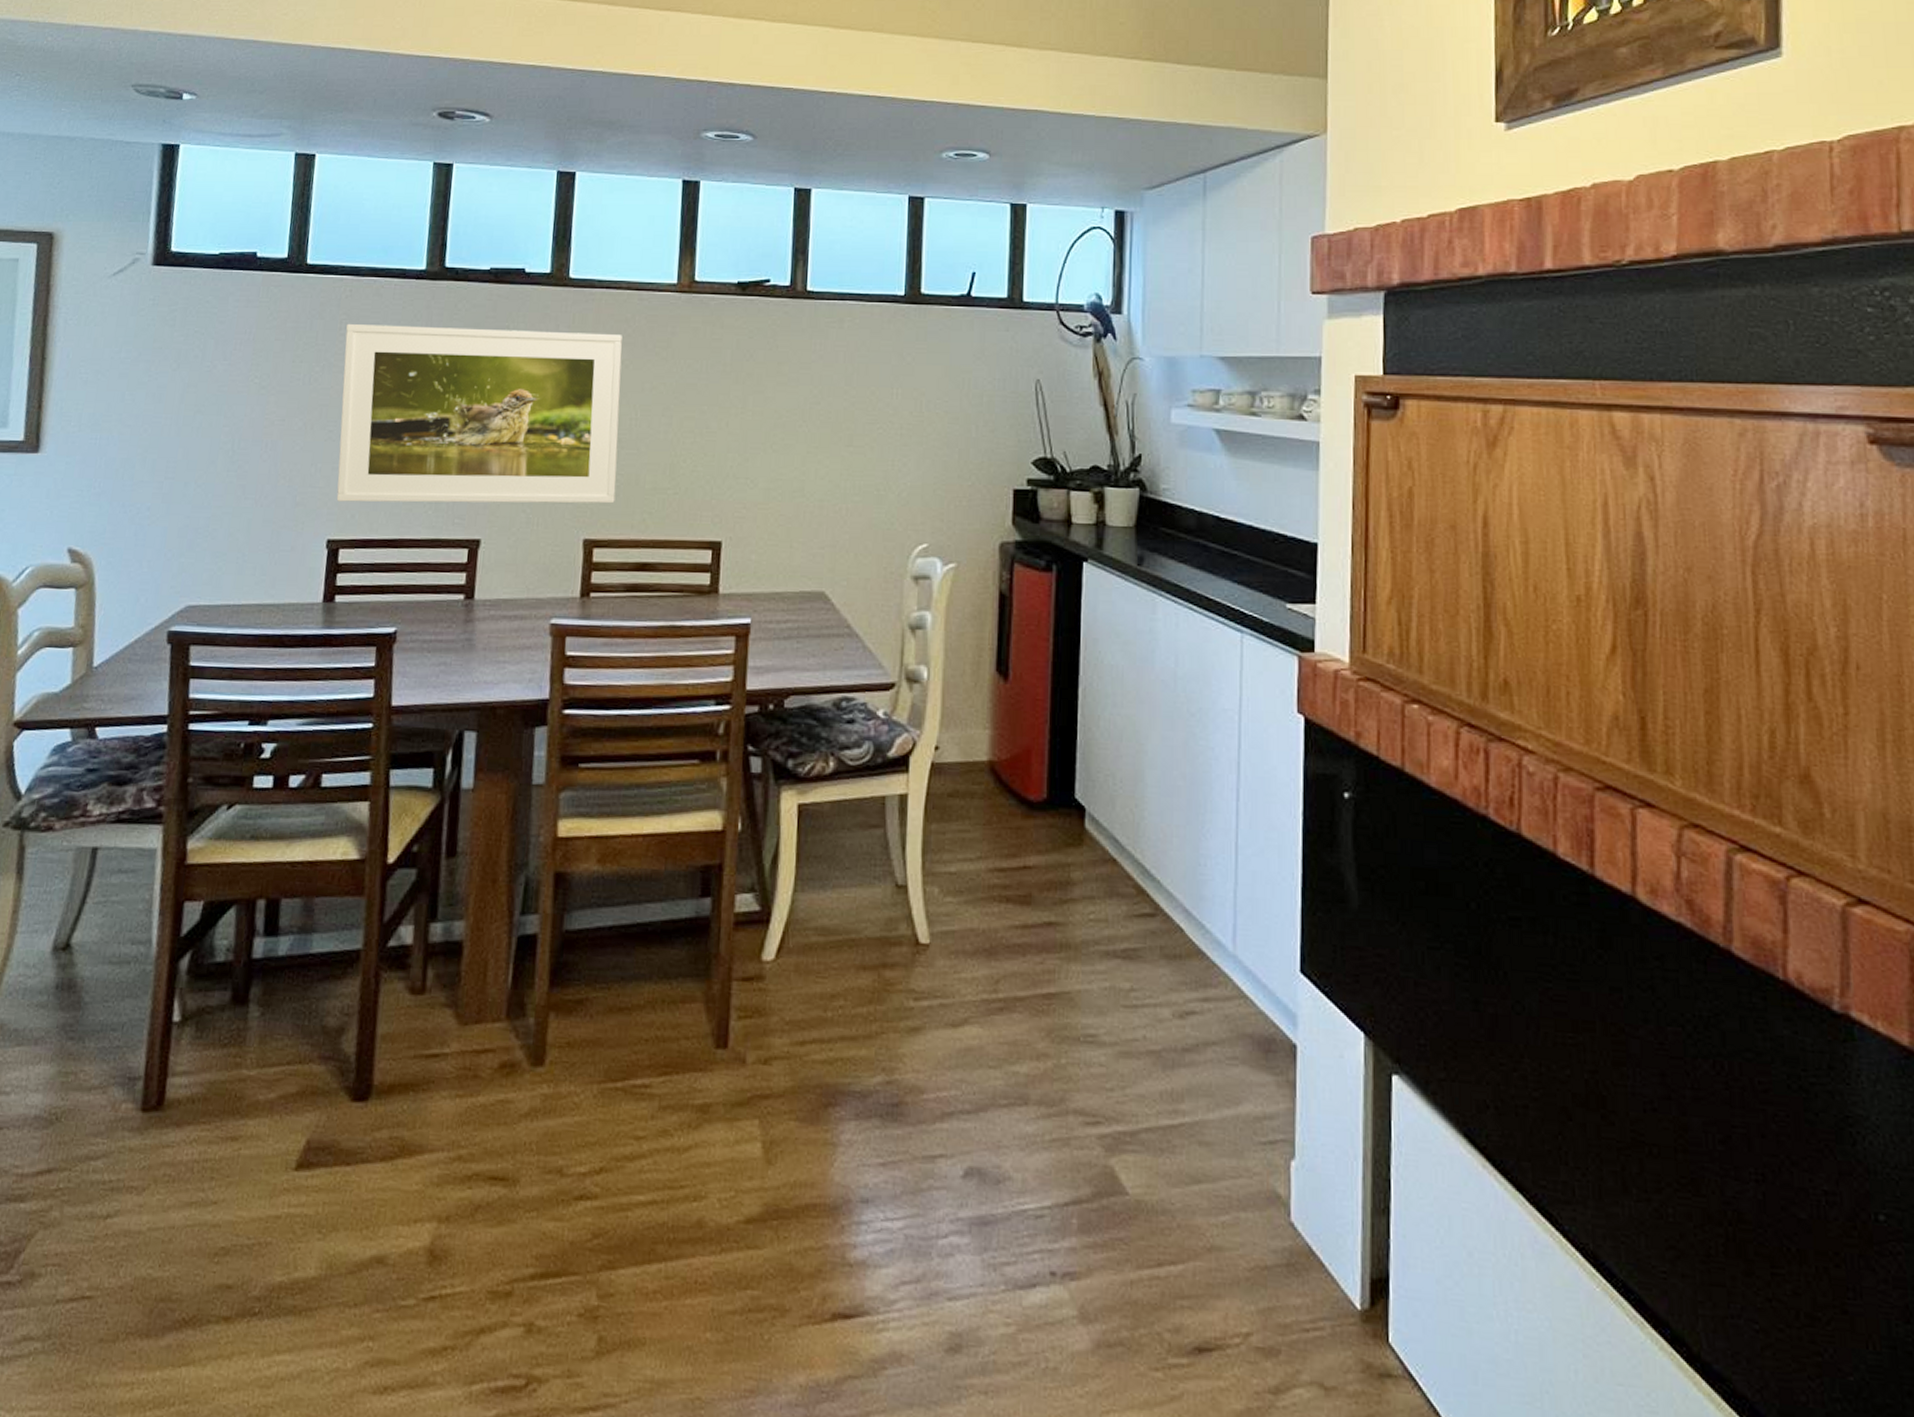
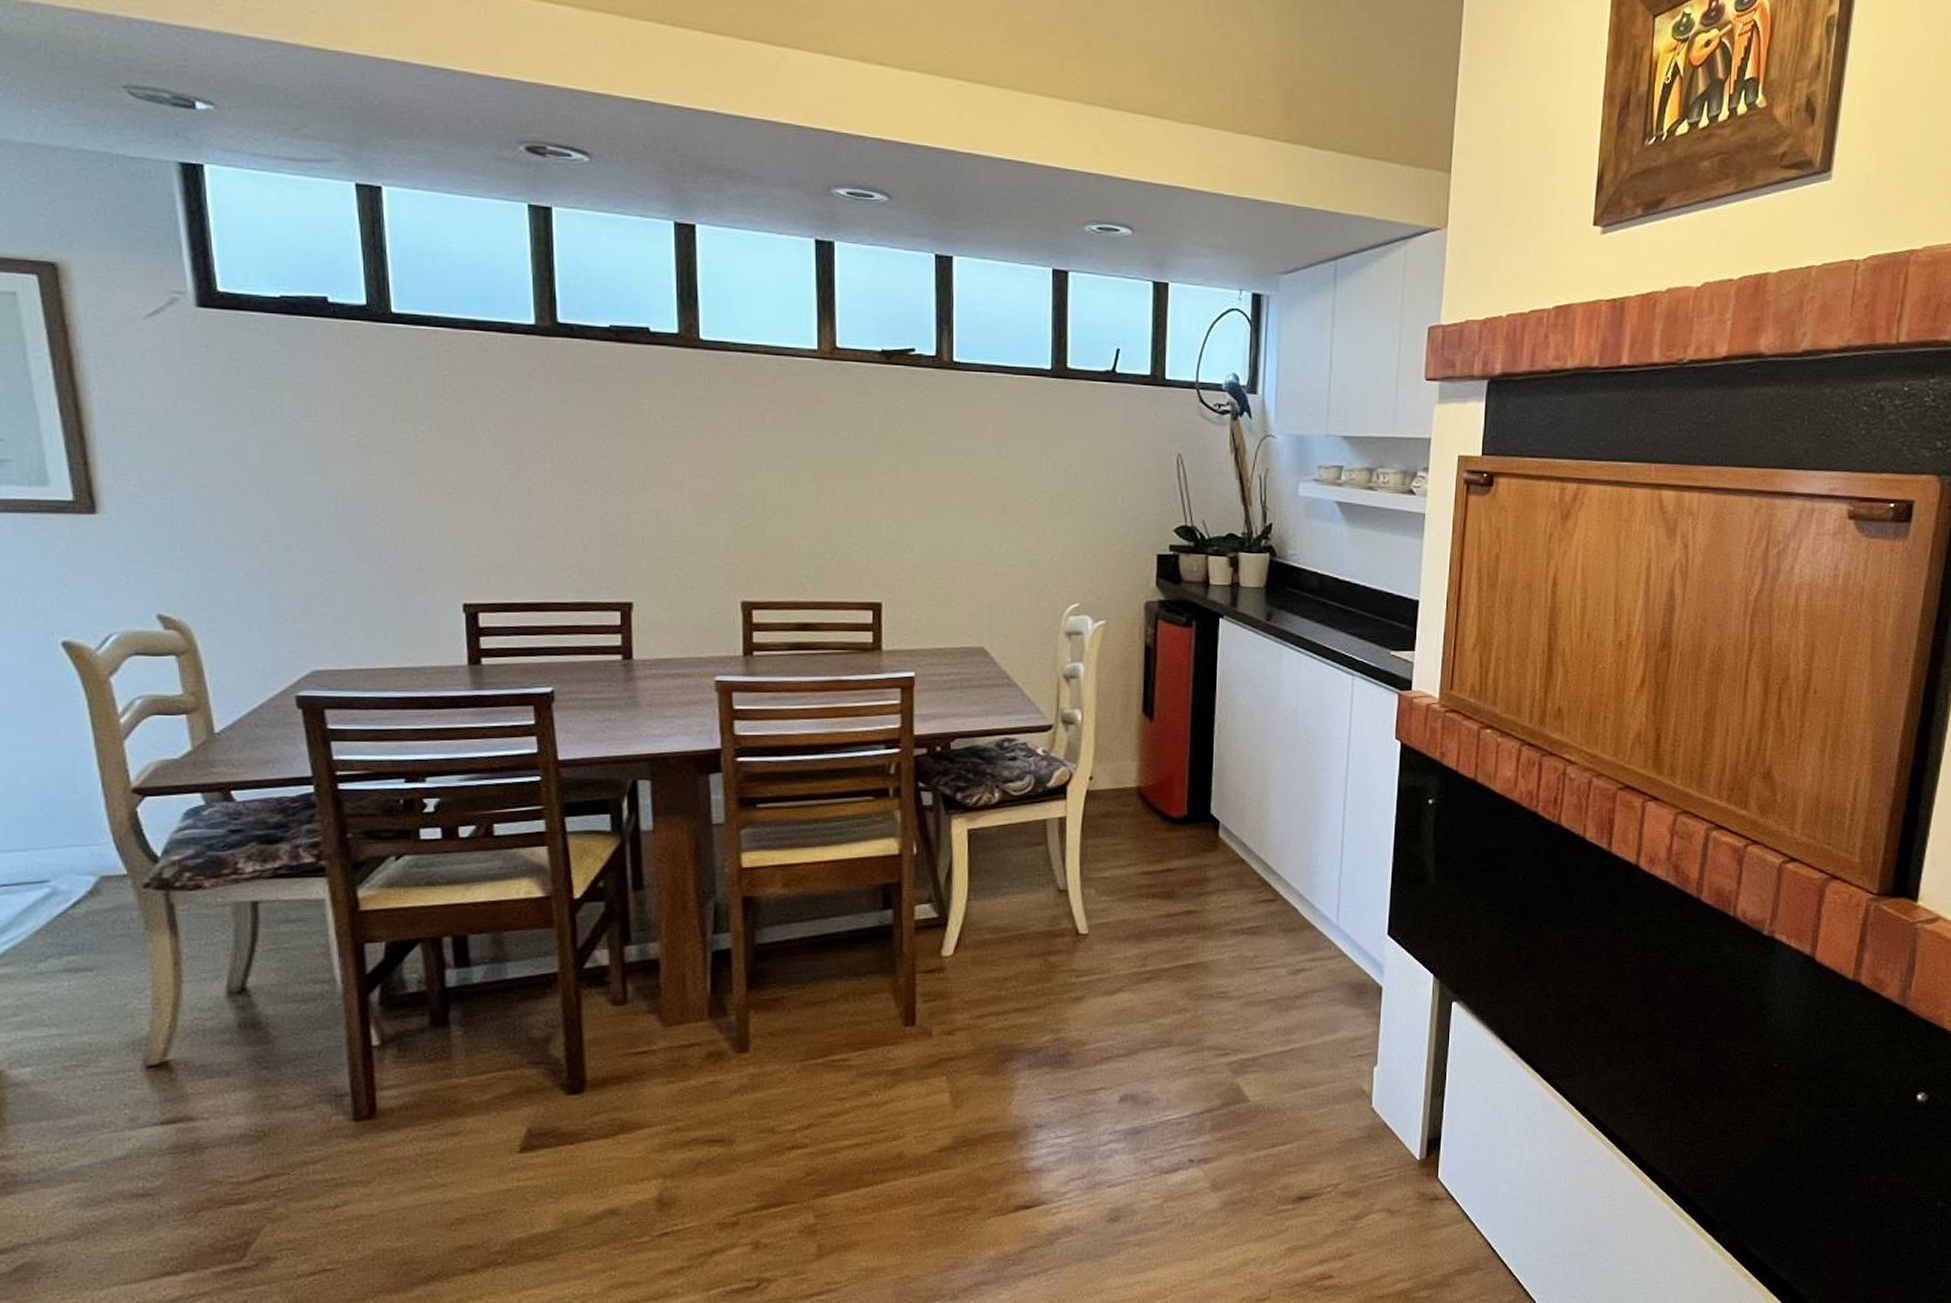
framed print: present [336,323,623,504] -> none [449,380,770,568]

